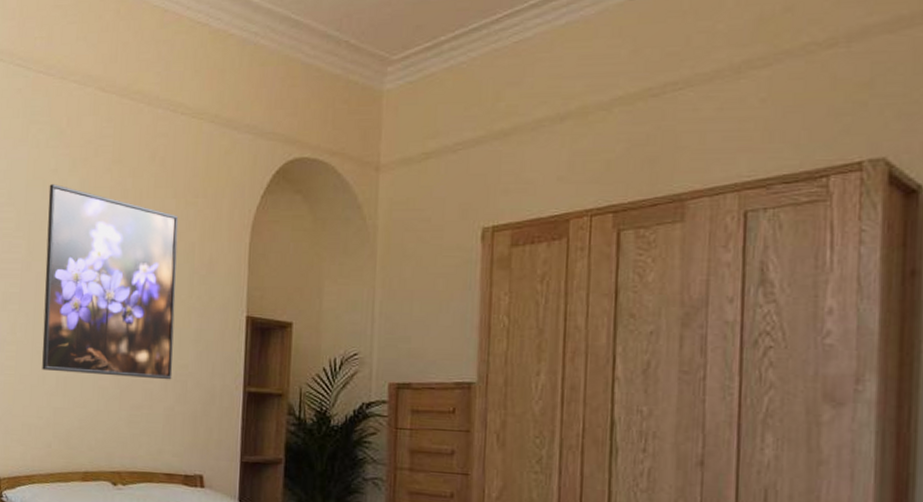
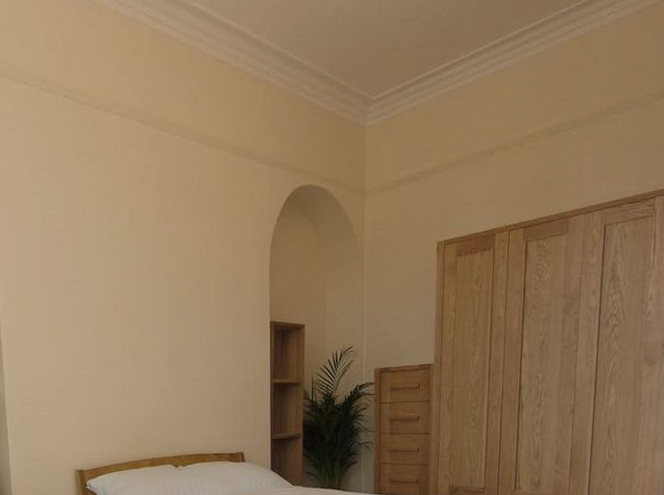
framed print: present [42,184,179,380] -> none [103,210,216,378]

